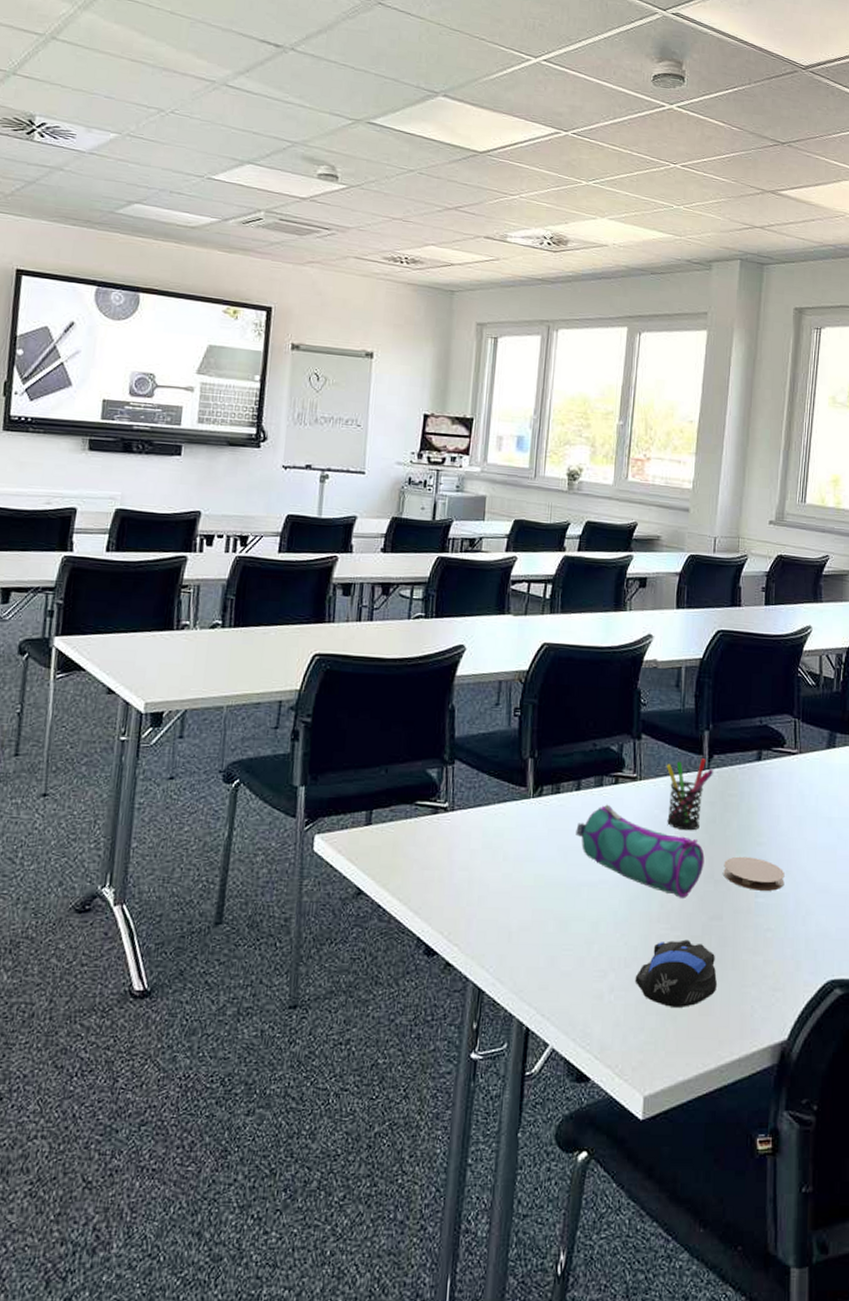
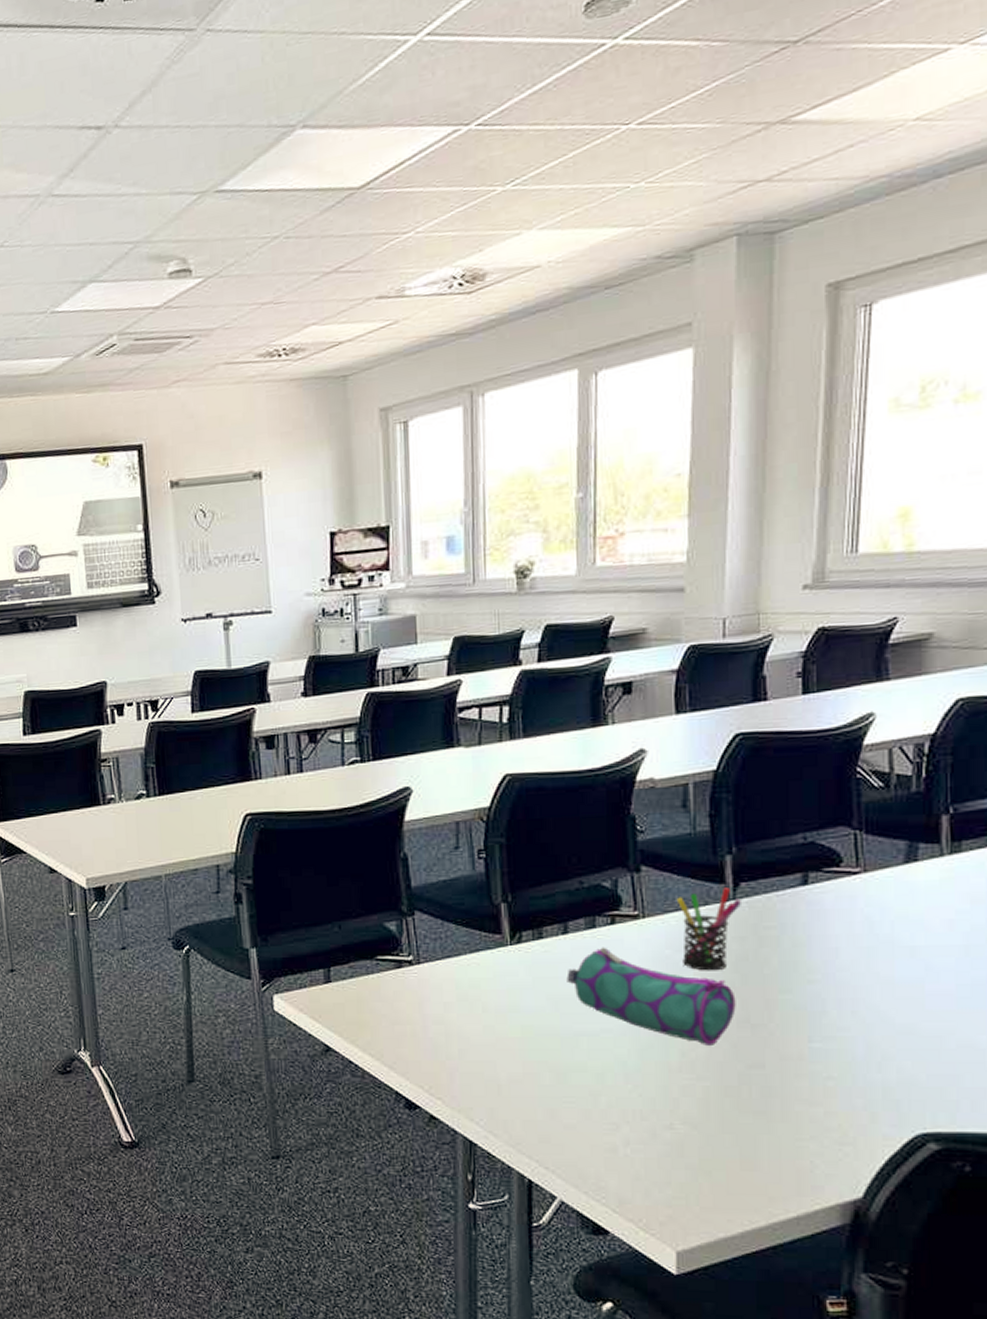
computer mouse: present [635,939,717,1007] -> none [655,1090,762,1162]
coaster: present [723,856,785,891] -> none [762,997,849,1034]

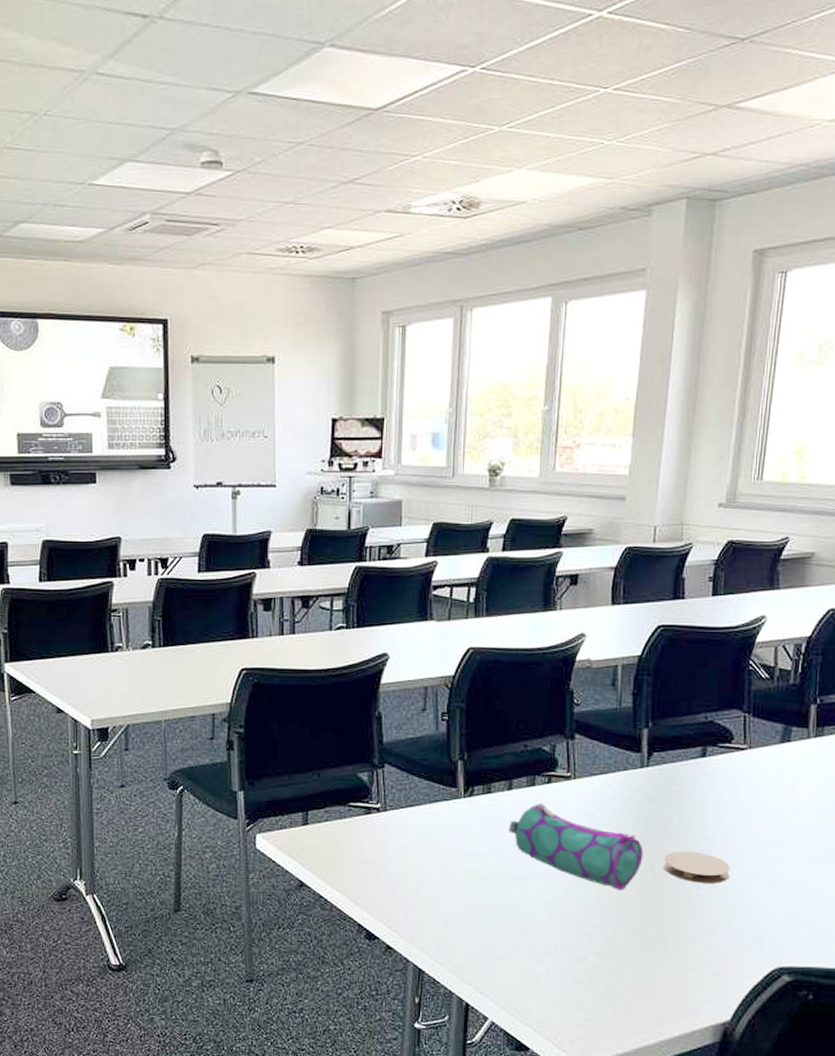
pen holder: present [676,888,741,971] -> none [601,756,653,827]
coaster: none [762,997,849,1034] -> present [663,851,730,883]

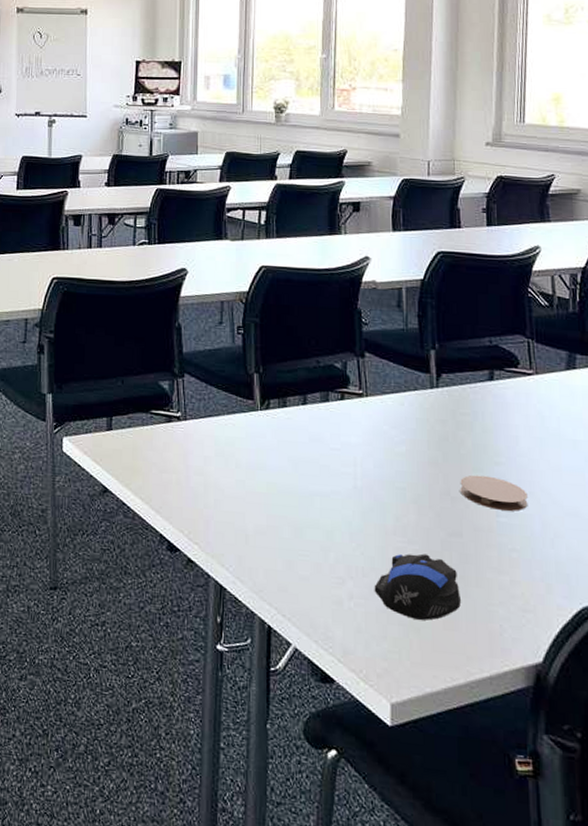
pencil case: present [508,802,644,890] -> none [305,418,439,513]
computer mouse: none [572,928,656,989] -> present [374,553,461,620]

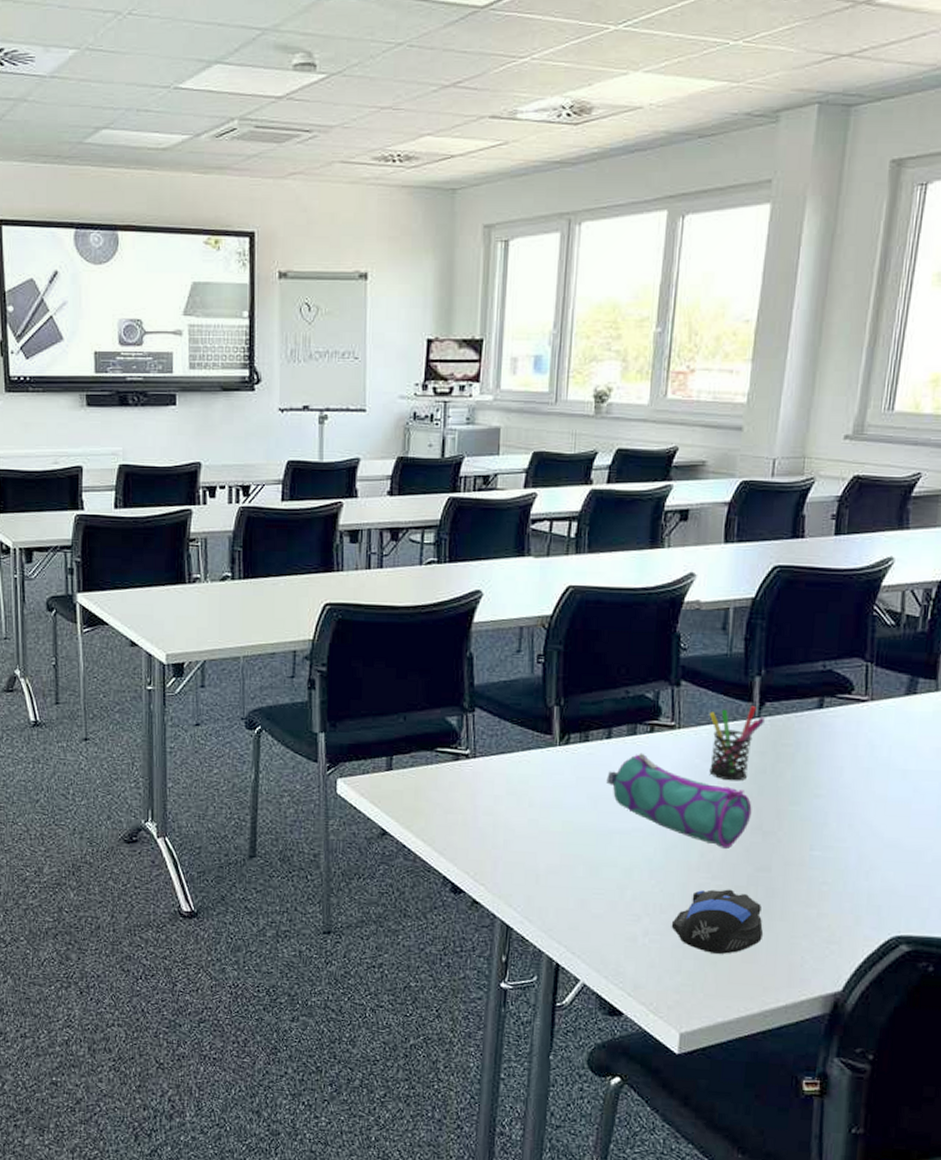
pencil case: none [305,418,439,513] -> present [606,753,752,849]
pen holder: none [392,377,442,448] -> present [709,706,765,781]
coaster: present [460,475,528,511] -> none [773,808,847,844]

